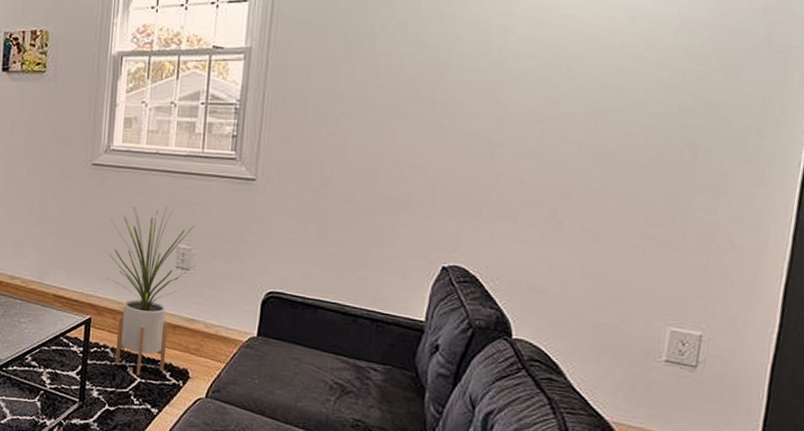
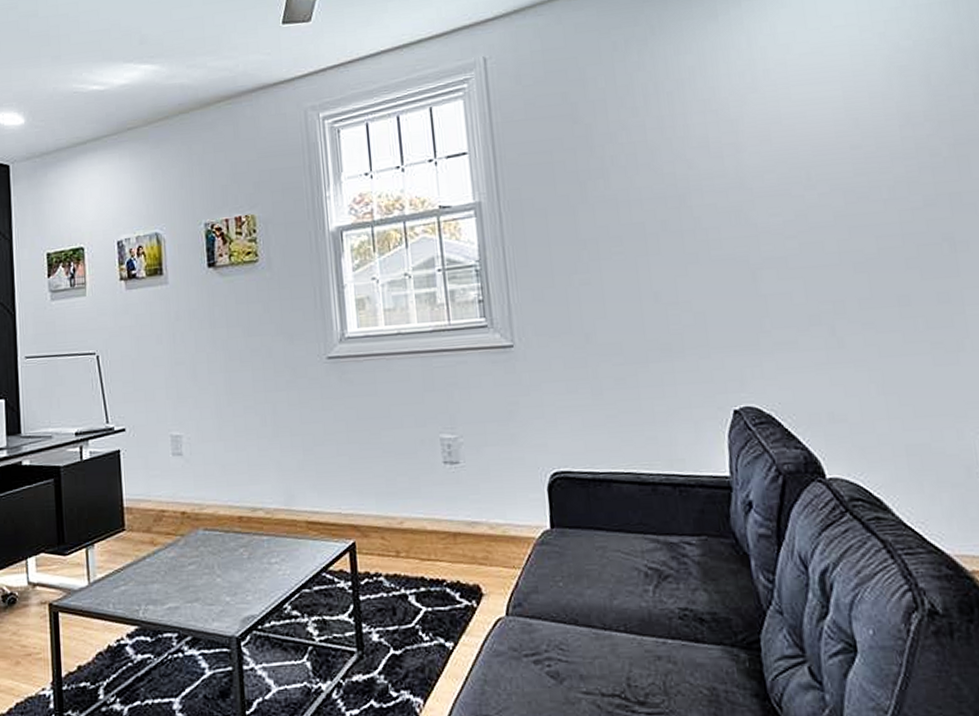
house plant: present [107,206,195,376] -> none [358,392,465,604]

